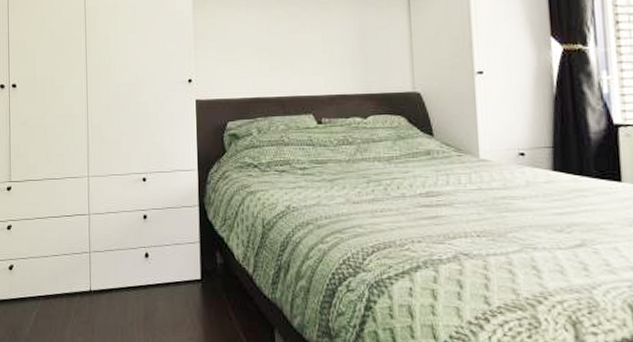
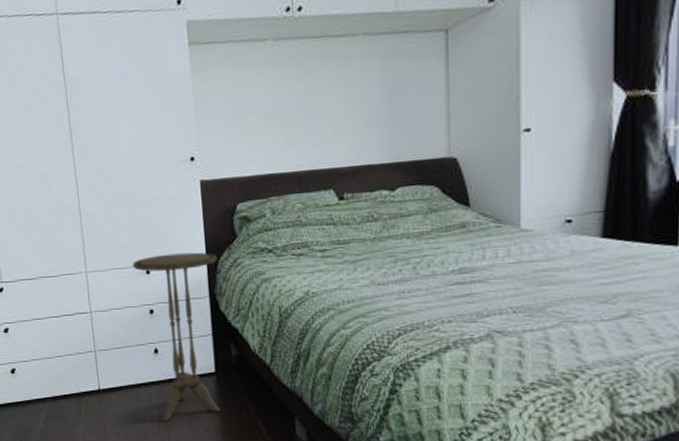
side table: none [131,163,208,327] -> present [133,252,221,422]

